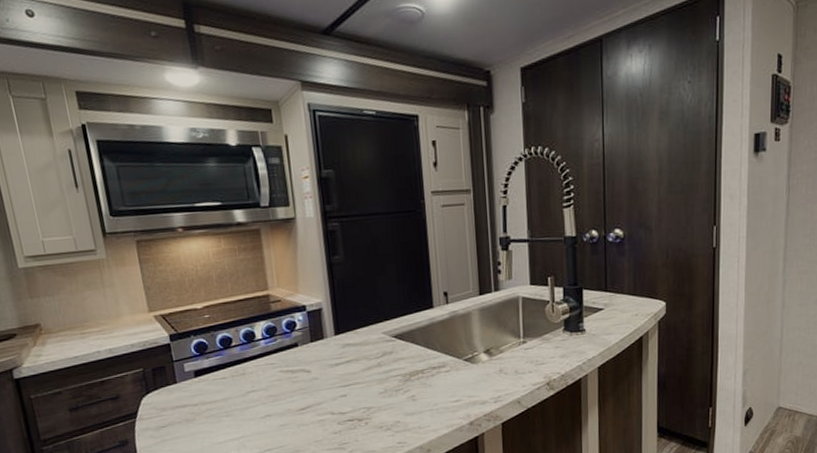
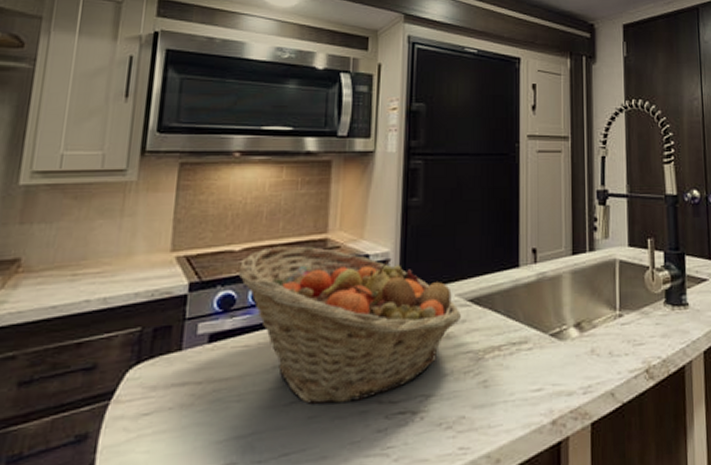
fruit basket: none [203,302,389,416] -> present [238,246,462,405]

